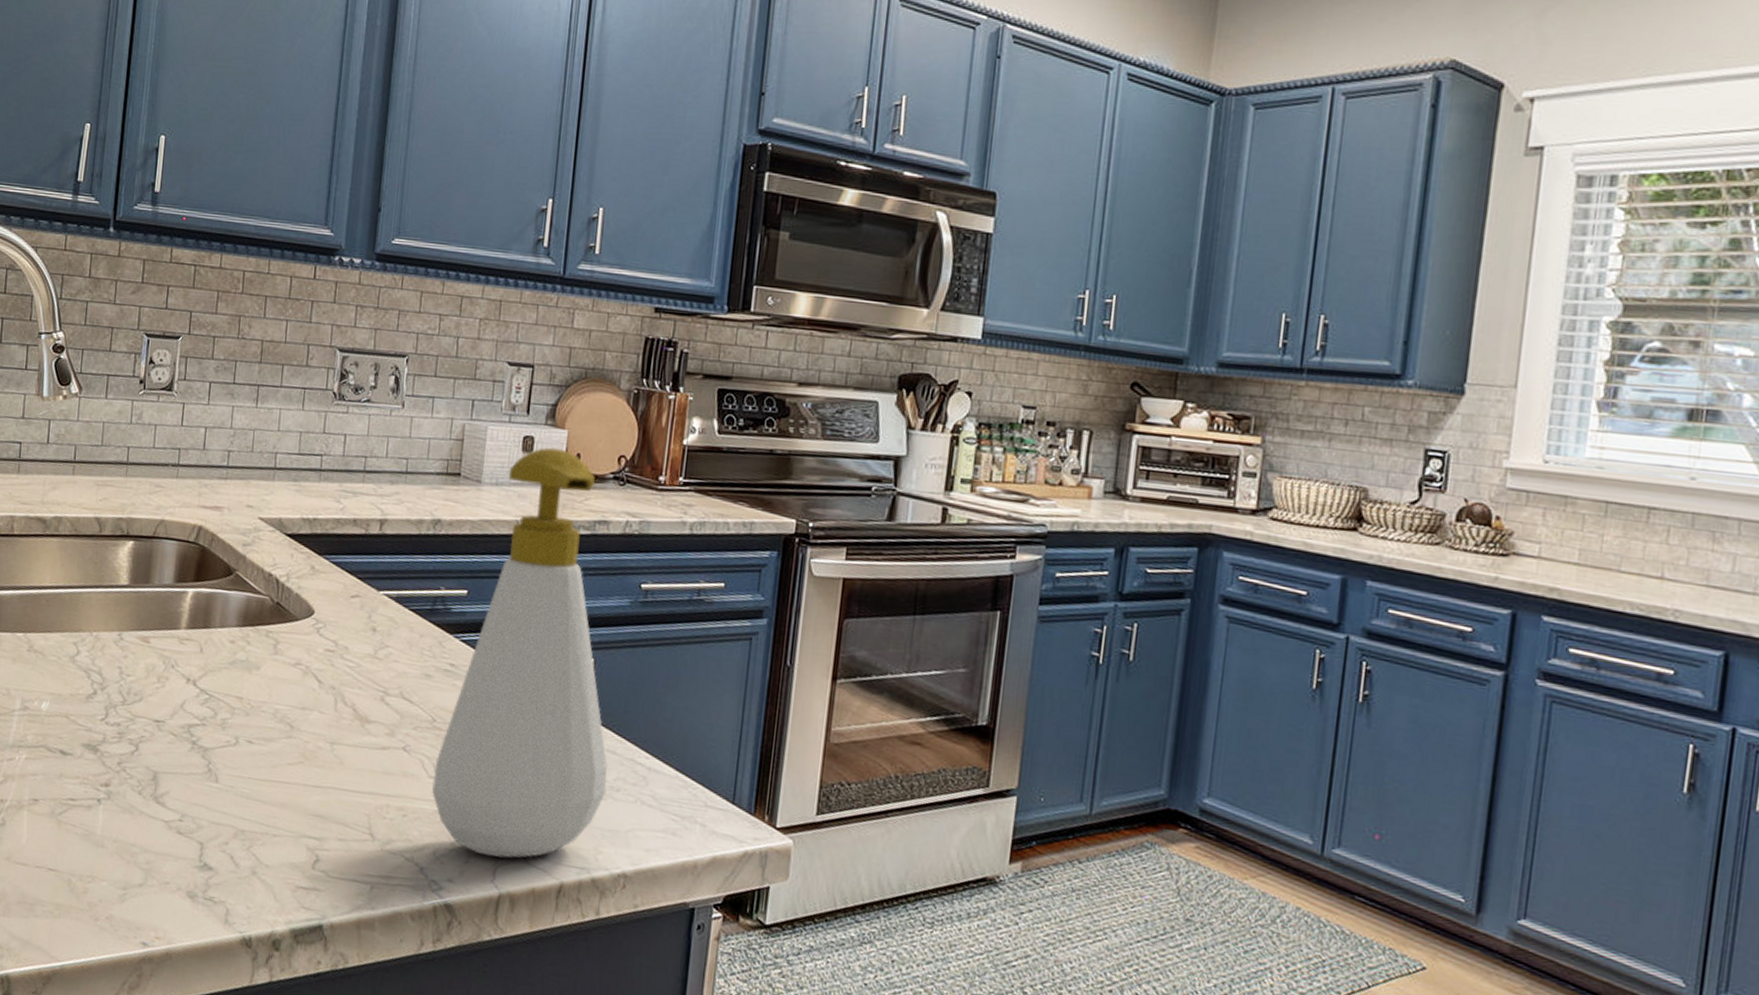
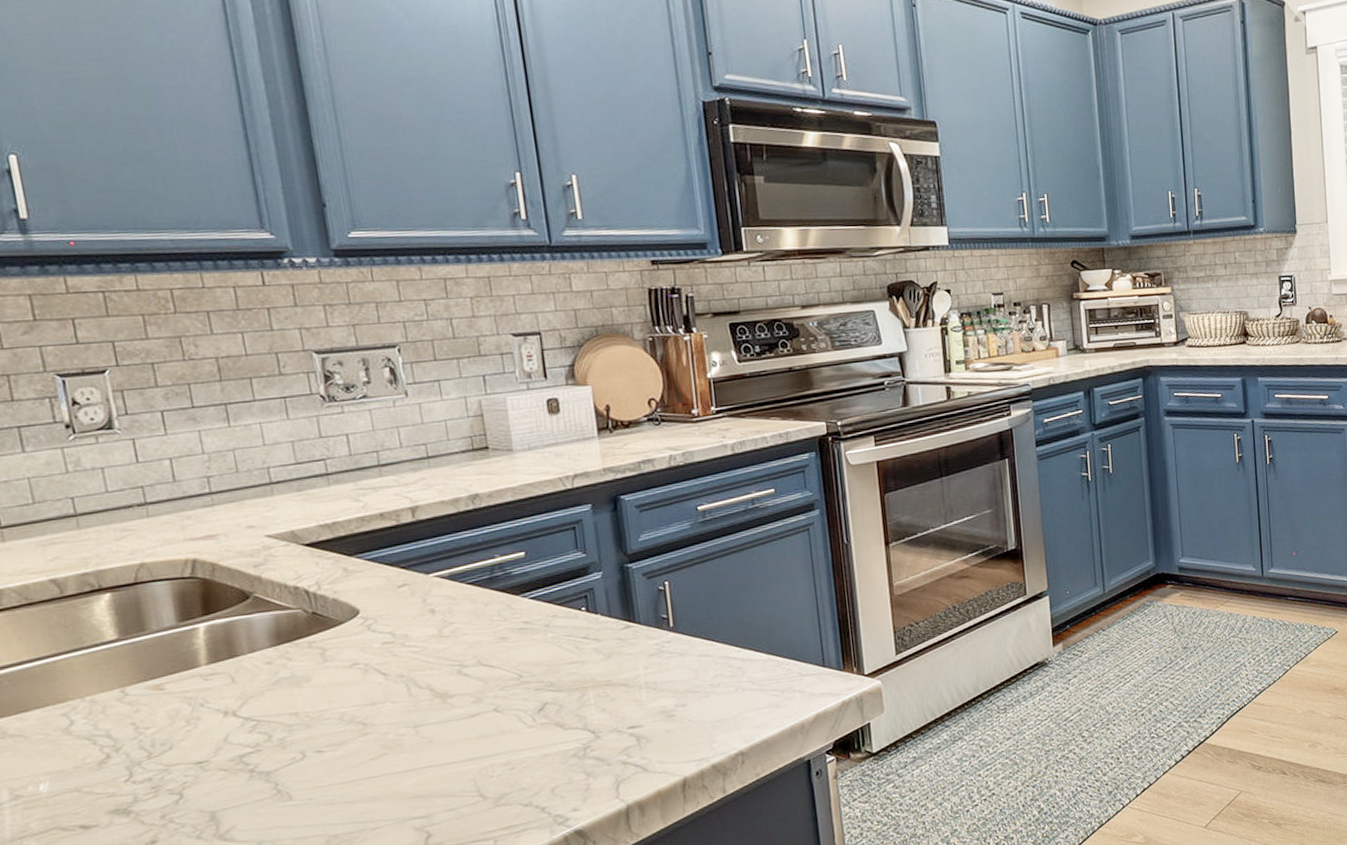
soap bottle: present [432,447,607,858] -> none [532,404,708,780]

